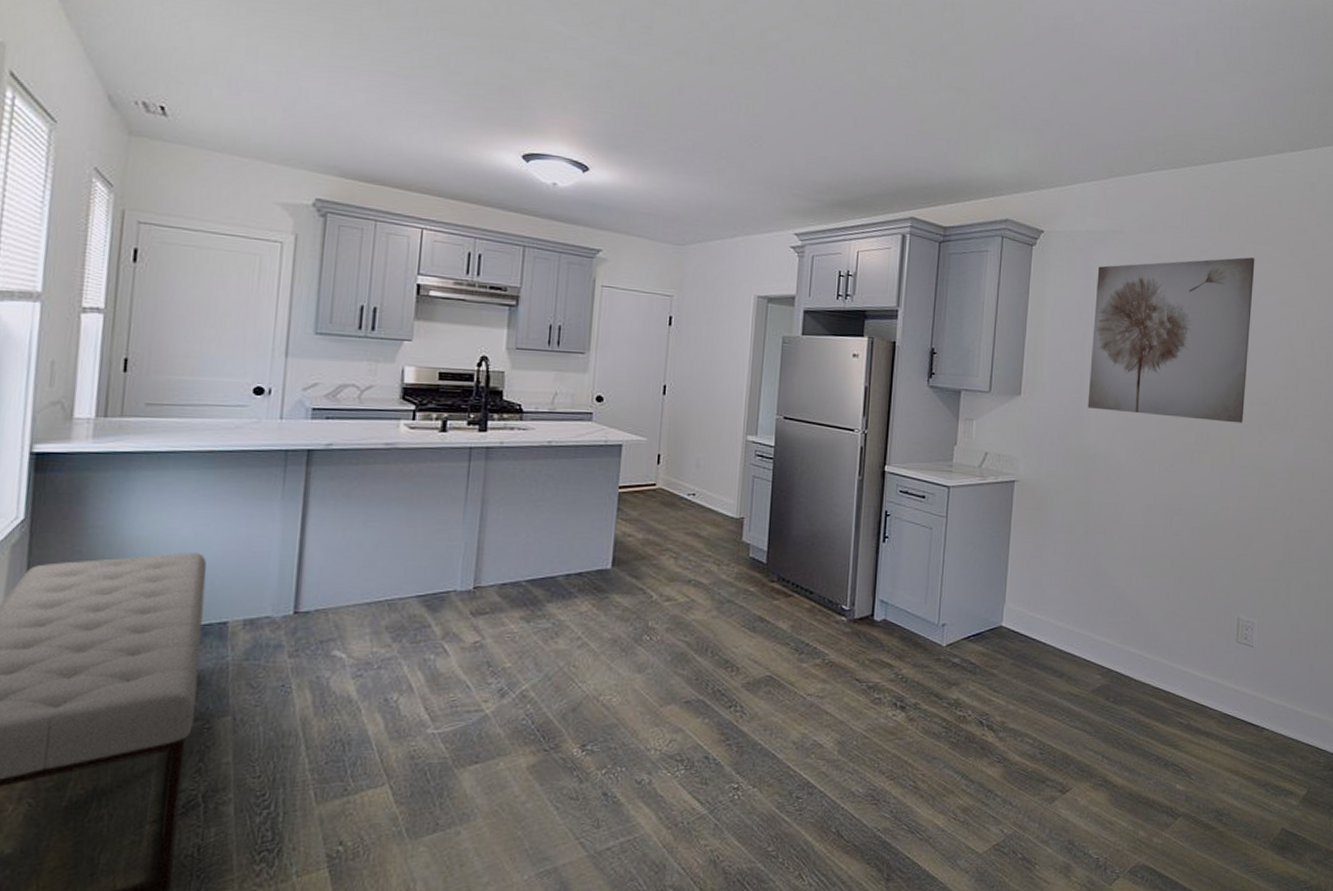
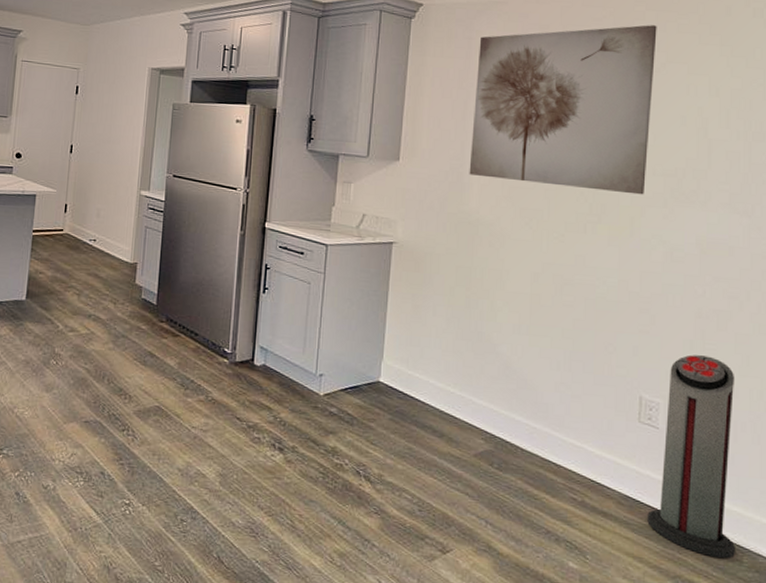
air purifier: none [1243,574,1316,762] -> present [647,354,736,559]

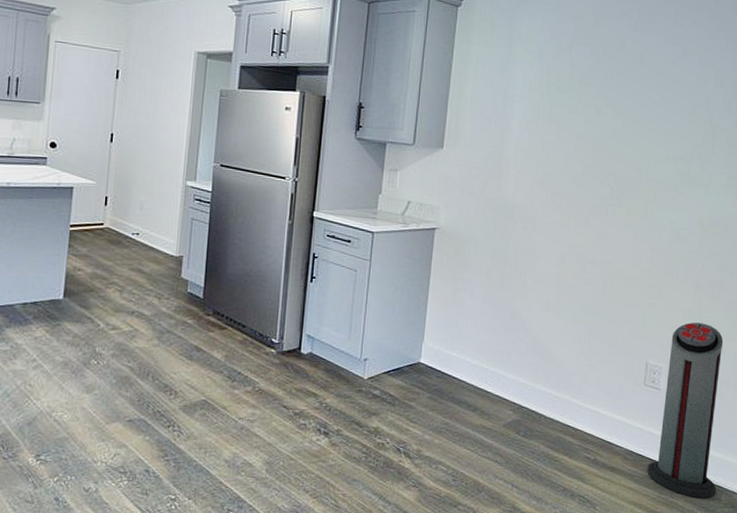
wall art: present [469,25,657,195] -> none [507,19,676,179]

